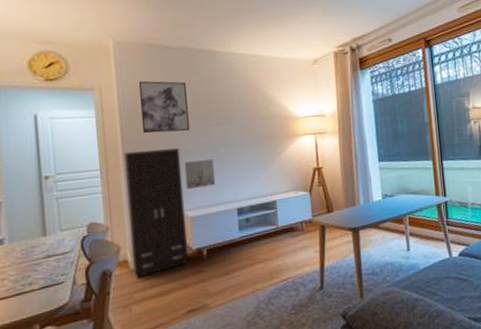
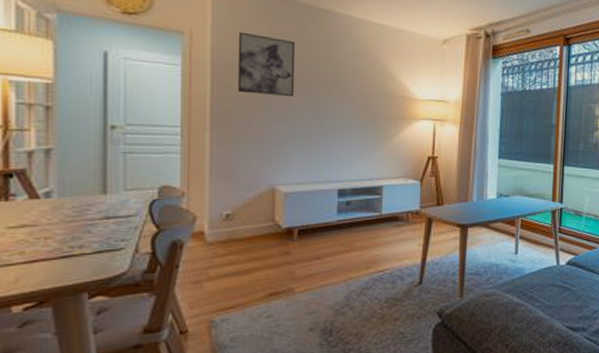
cabinet: present [124,148,189,278] -> none [211,110,280,253]
wall art: present [184,158,216,190] -> none [282,130,318,163]

